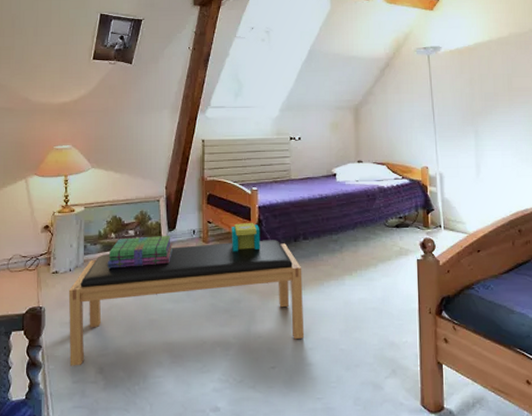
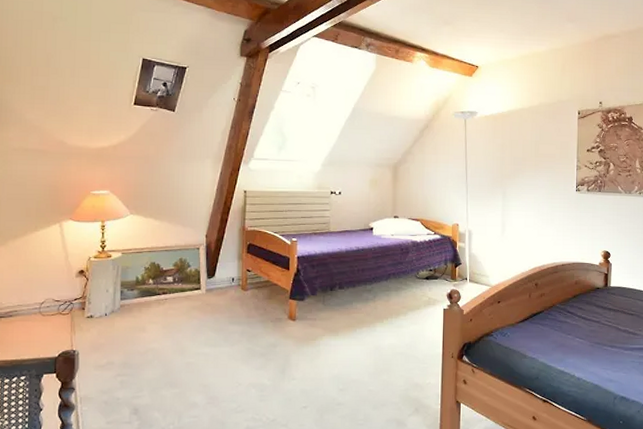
bench: present [68,240,304,366] -> none [103,288,337,408]
stack of books: present [107,236,172,269] -> none [144,283,211,314]
decorative box: present [231,223,260,252] -> none [269,272,298,300]

